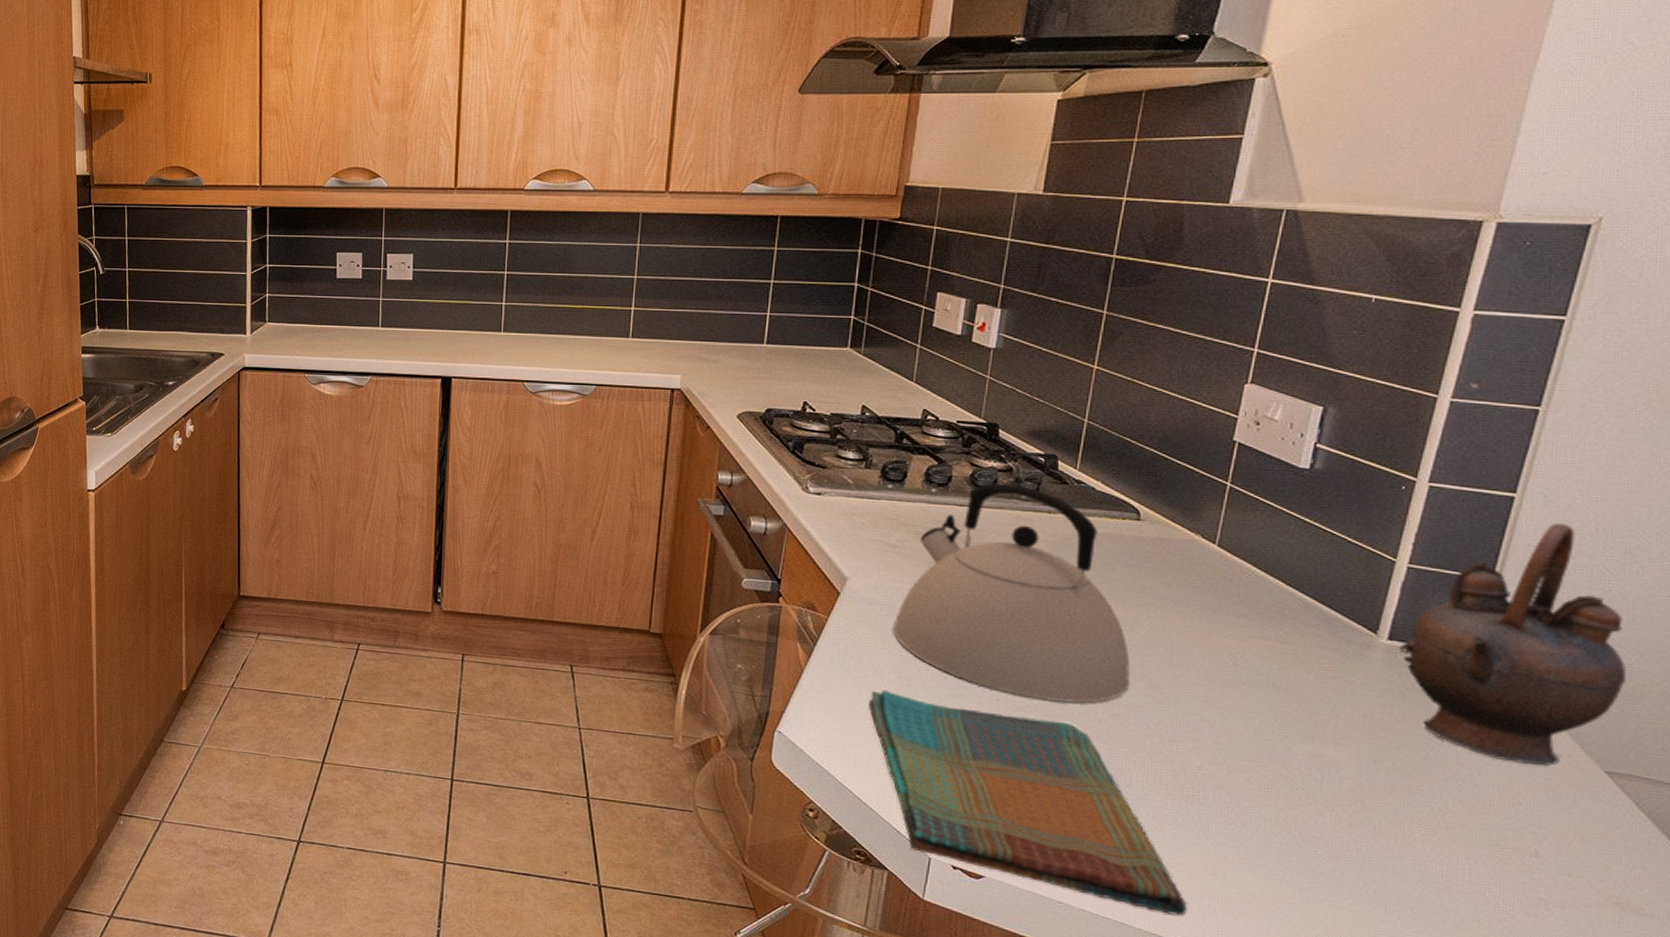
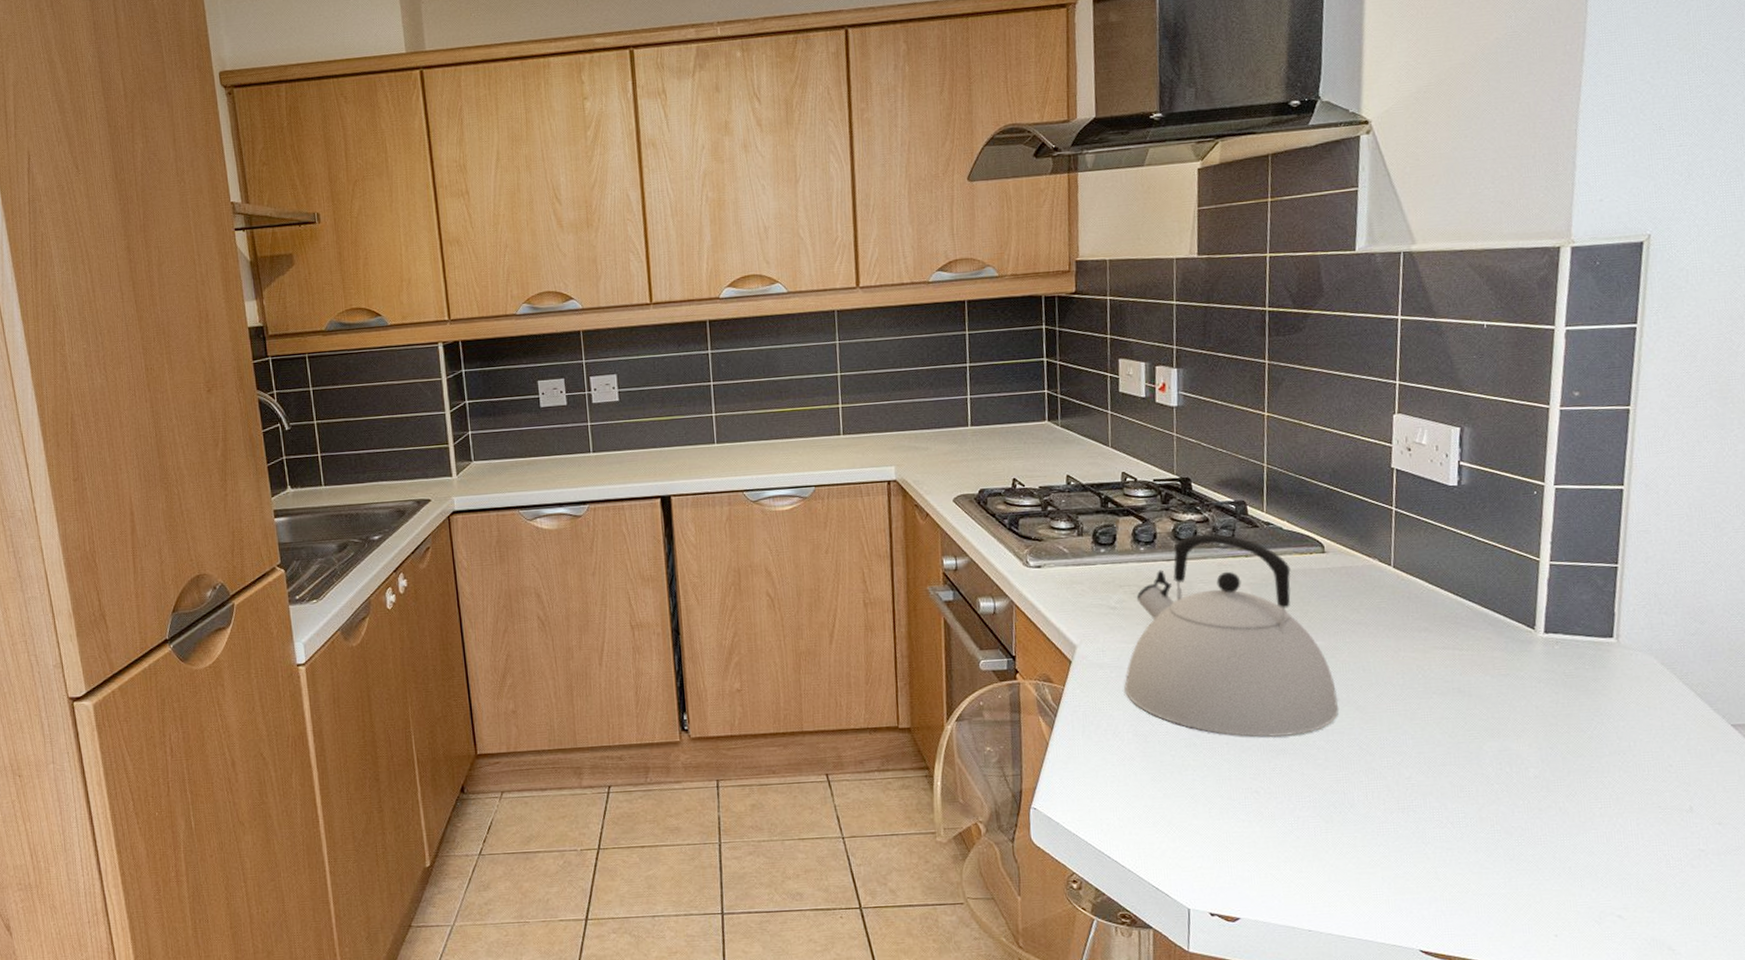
dish towel: present [869,690,1187,916] -> none [1112,750,1419,924]
teapot: present [1399,522,1627,767] -> none [1554,507,1735,729]

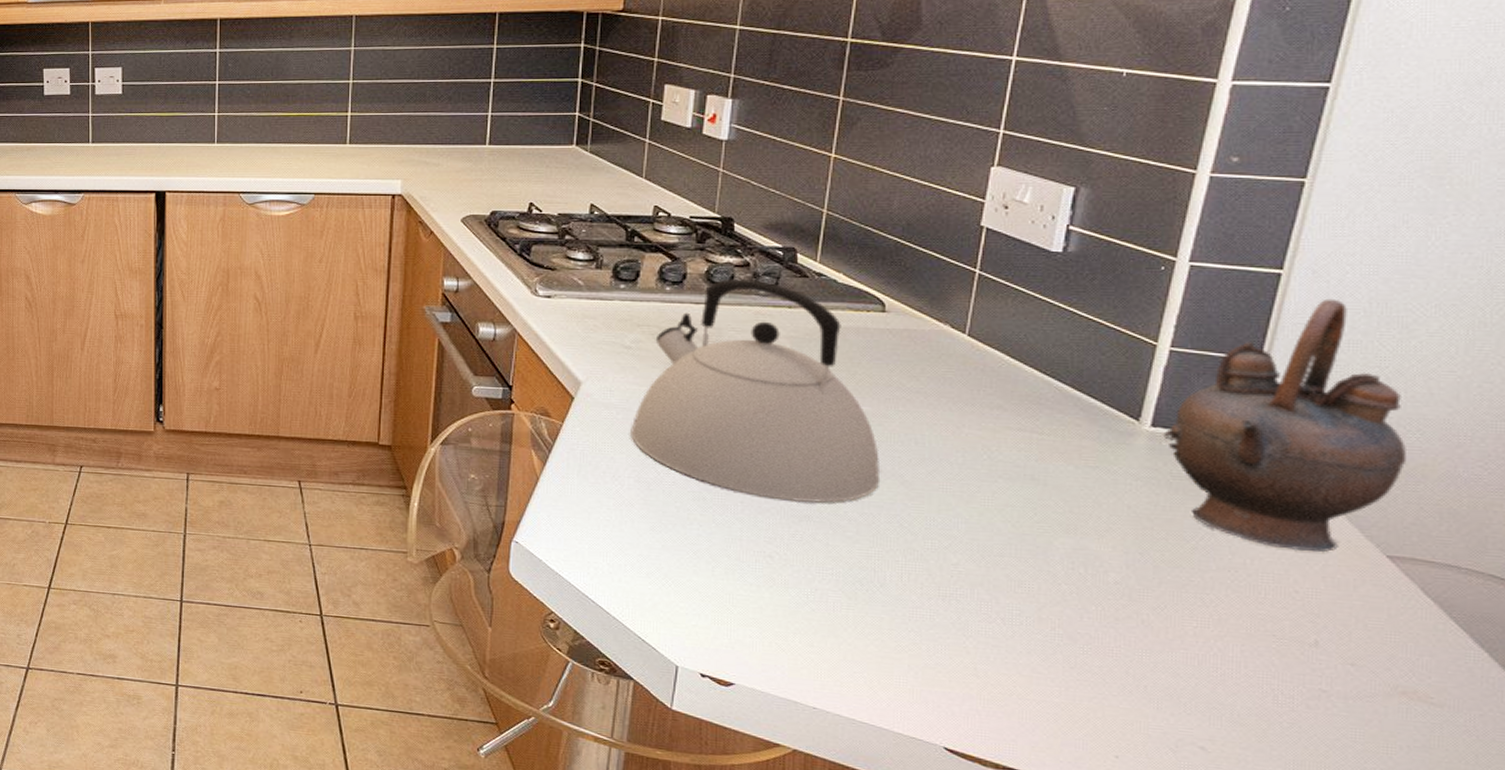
teapot: none [1554,507,1735,729] -> present [1163,298,1407,553]

